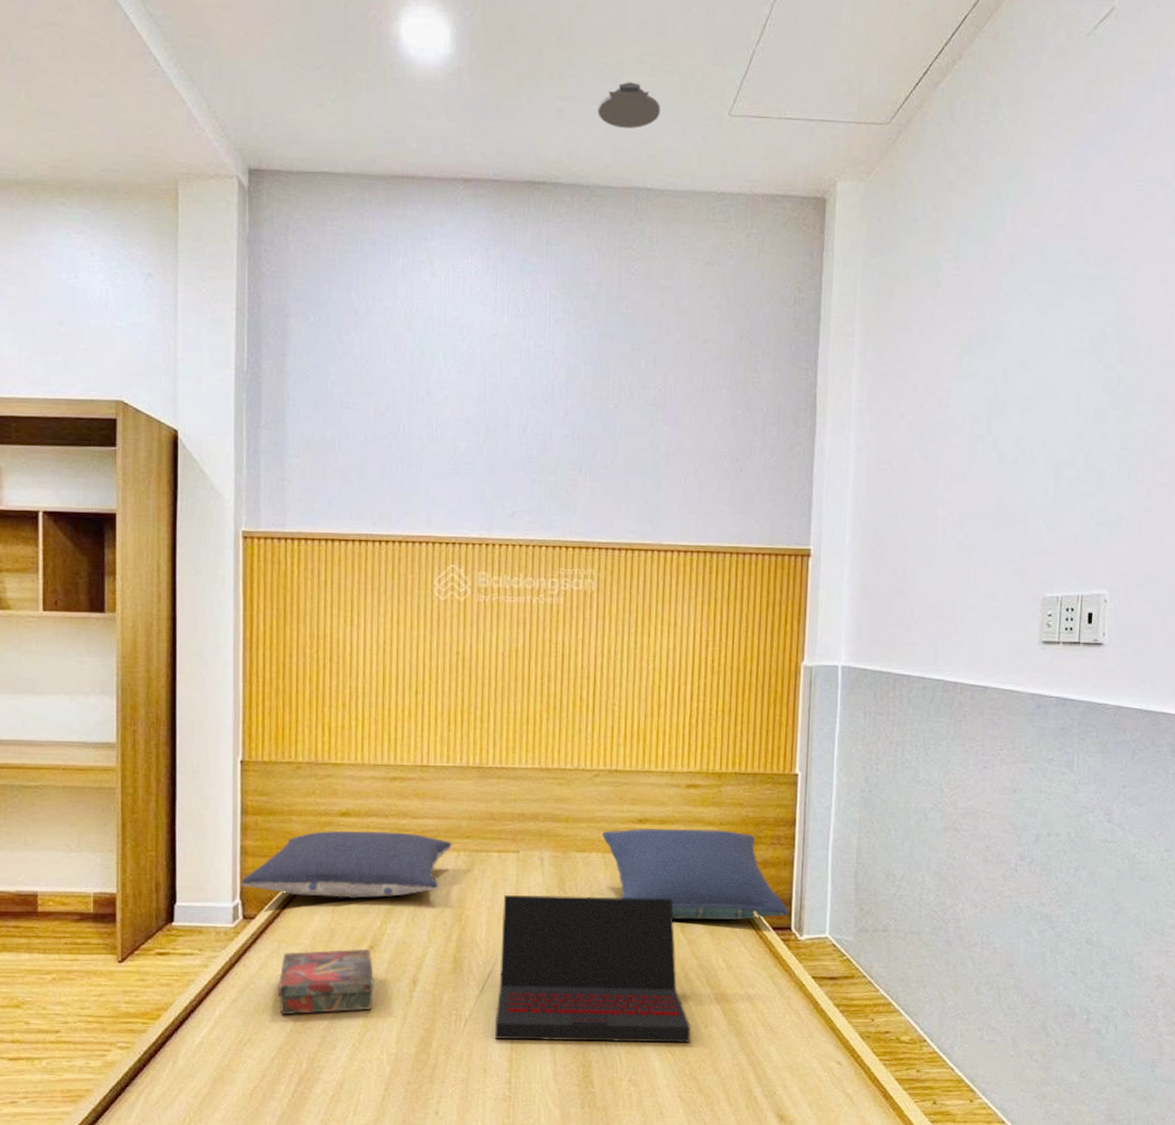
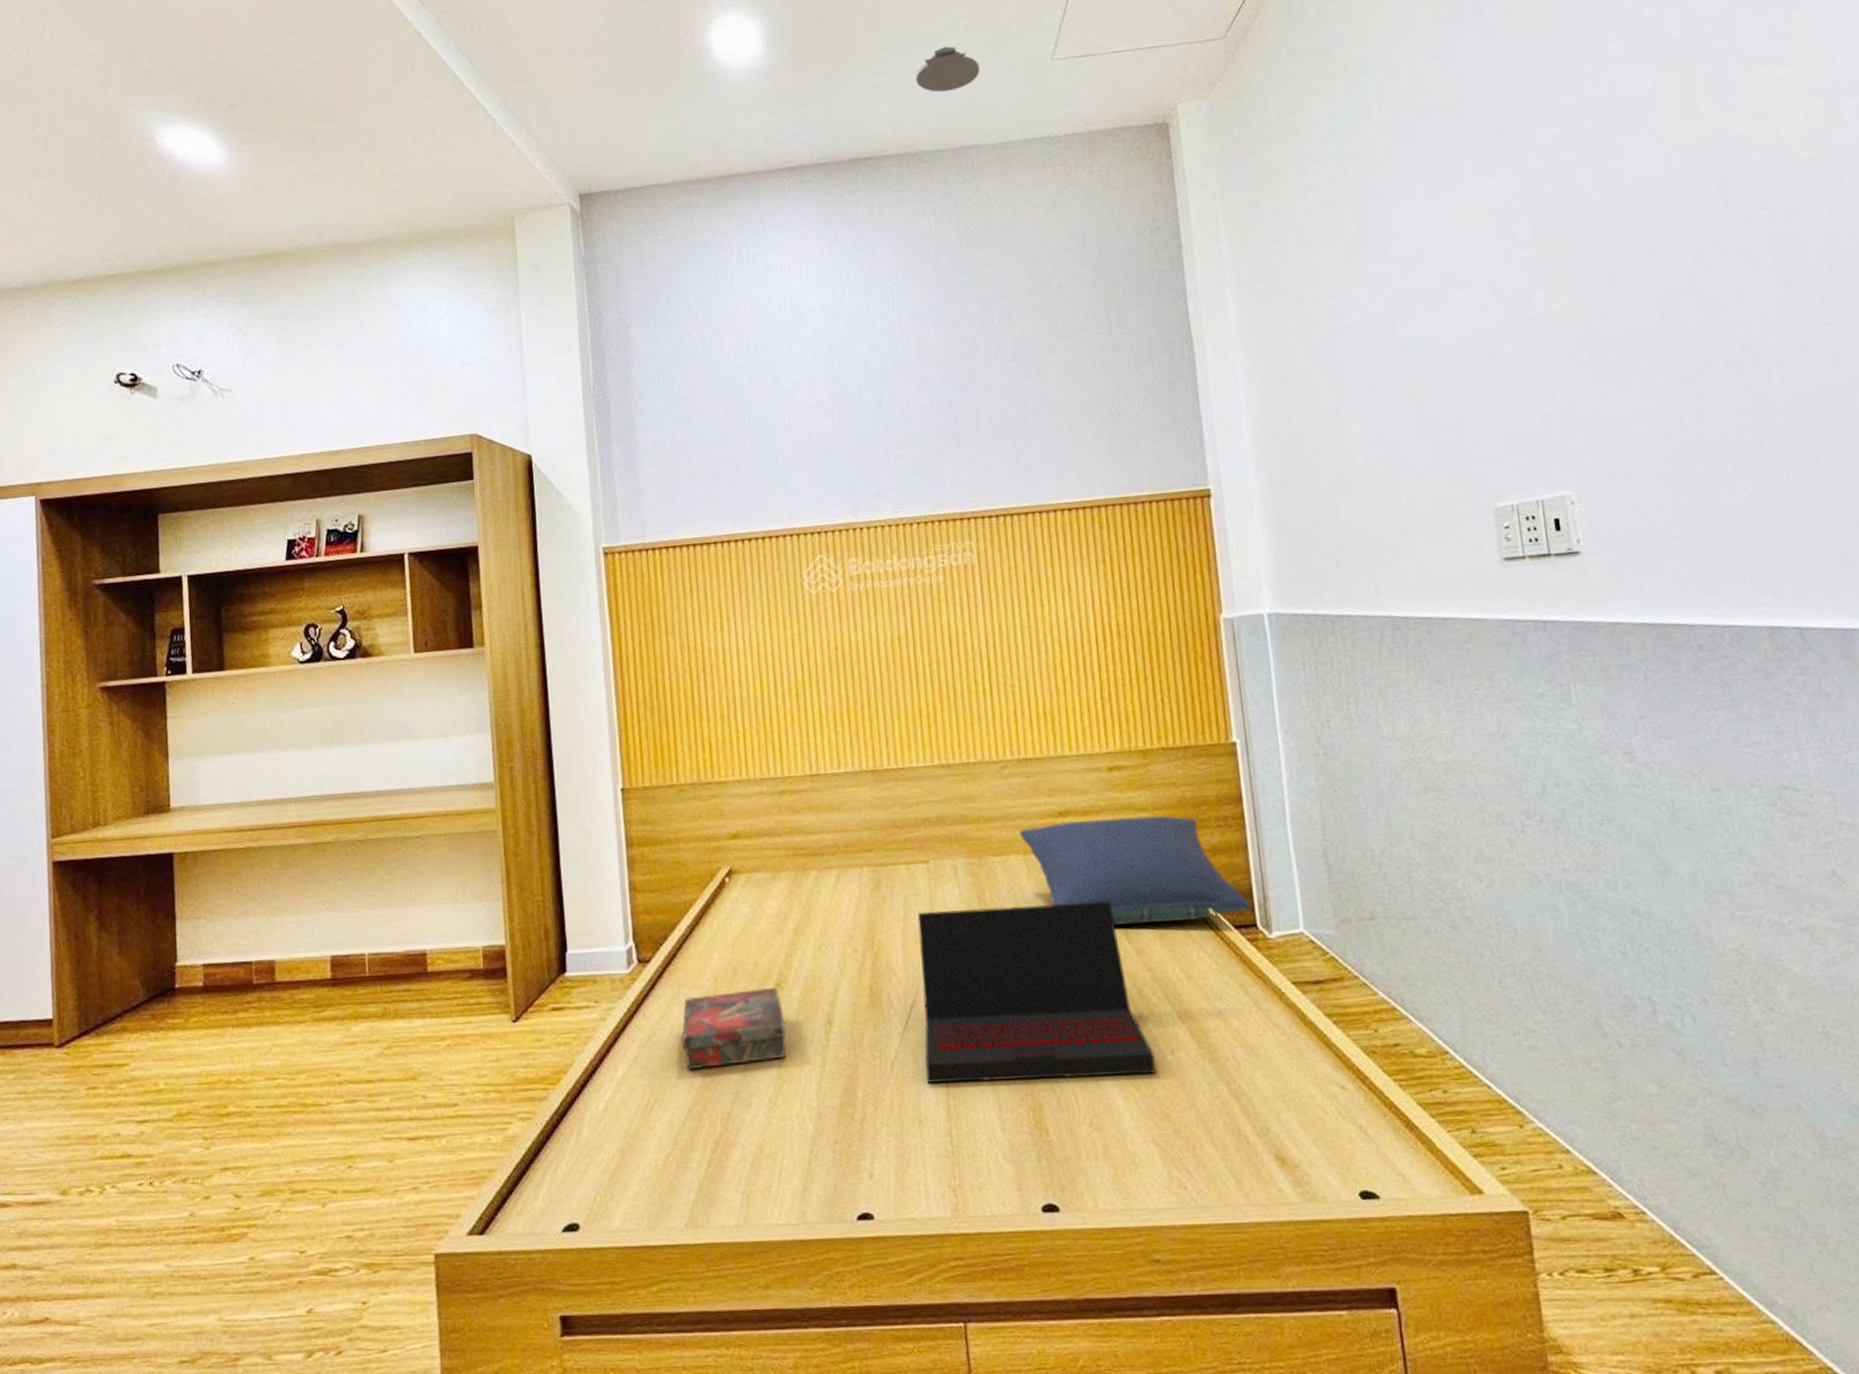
pillow: present [241,831,452,900] -> none [632,851,854,932]

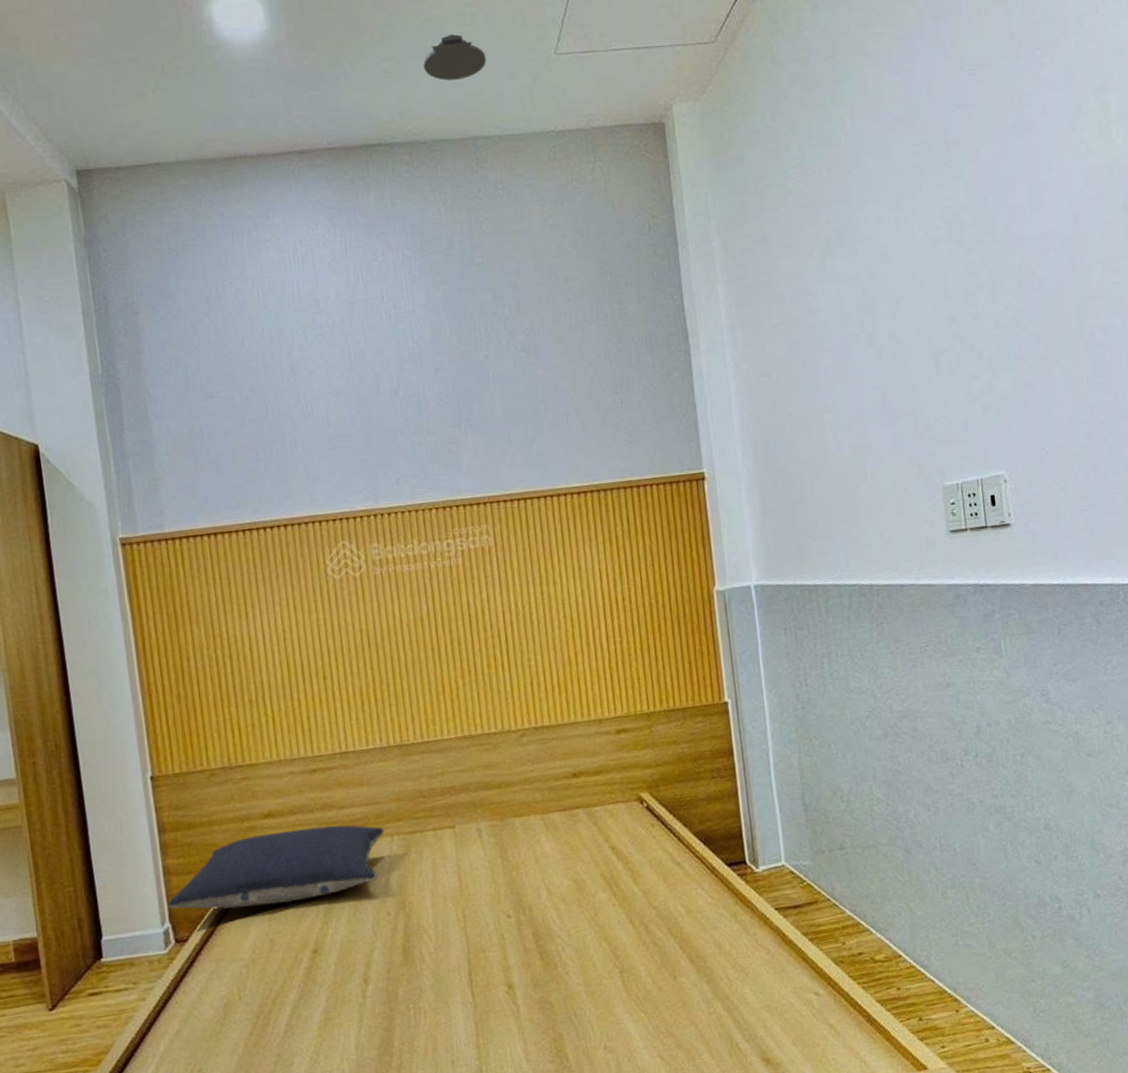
pillow: none [632,851,854,932] -> present [168,825,384,909]
book: present [681,986,787,1070] -> none [222,953,326,1039]
laptop: present [917,901,1157,1083] -> none [445,850,662,1027]
pillow: present [1019,815,1252,925] -> none [538,771,742,872]

